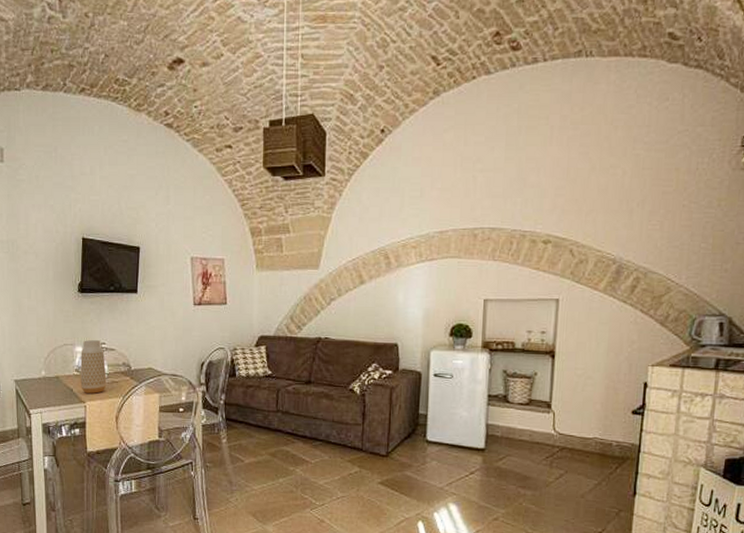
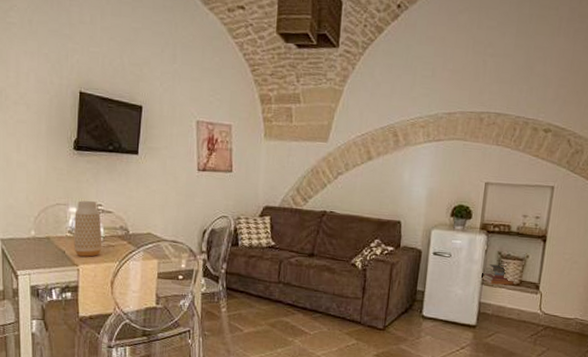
books: none [488,384,524,405] -> present [482,264,515,286]

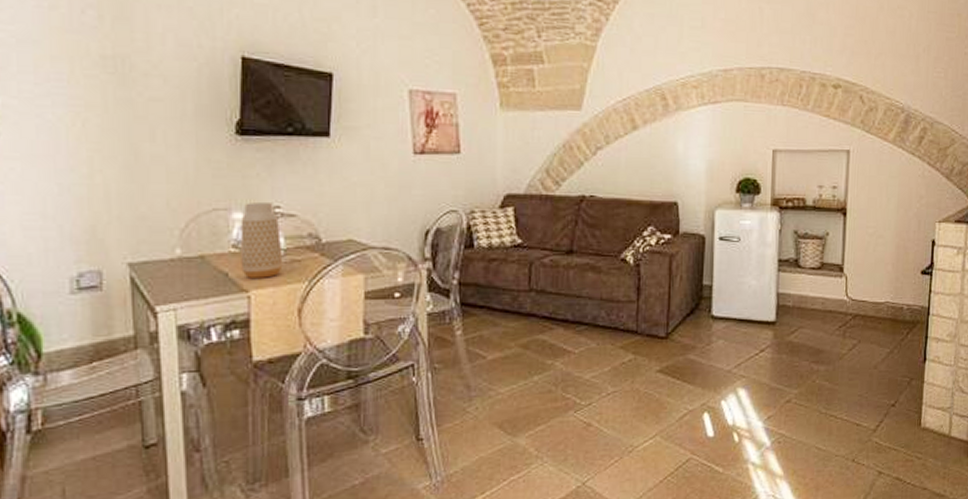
books: present [482,264,515,286] -> none [779,246,816,270]

